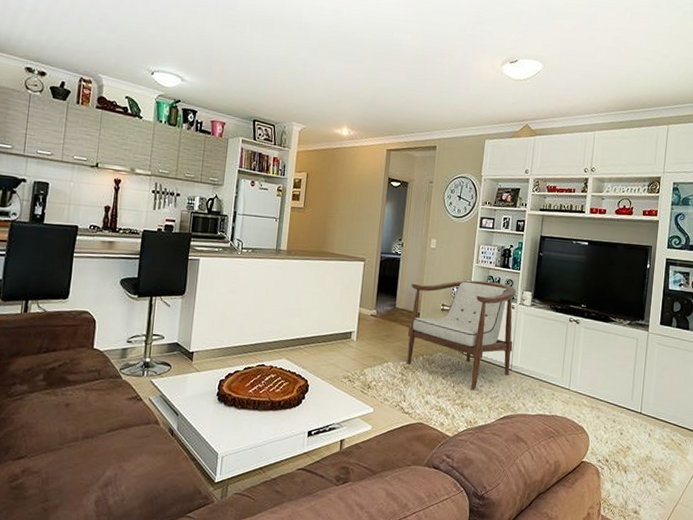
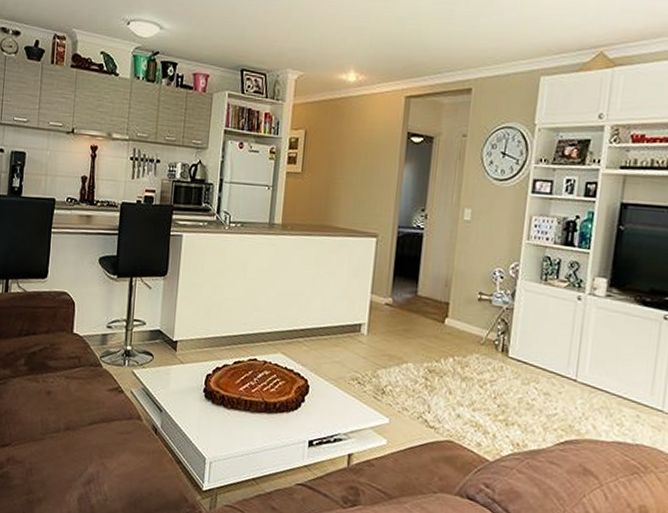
armchair: present [407,280,517,390] -> none [432,262,585,404]

